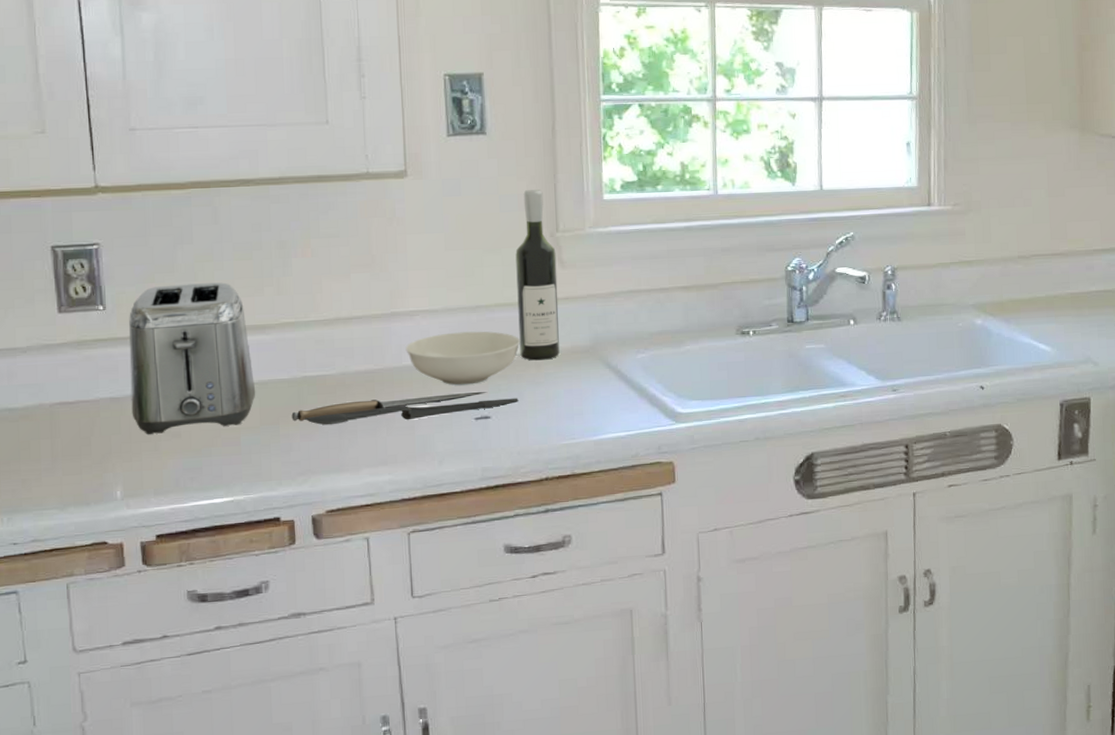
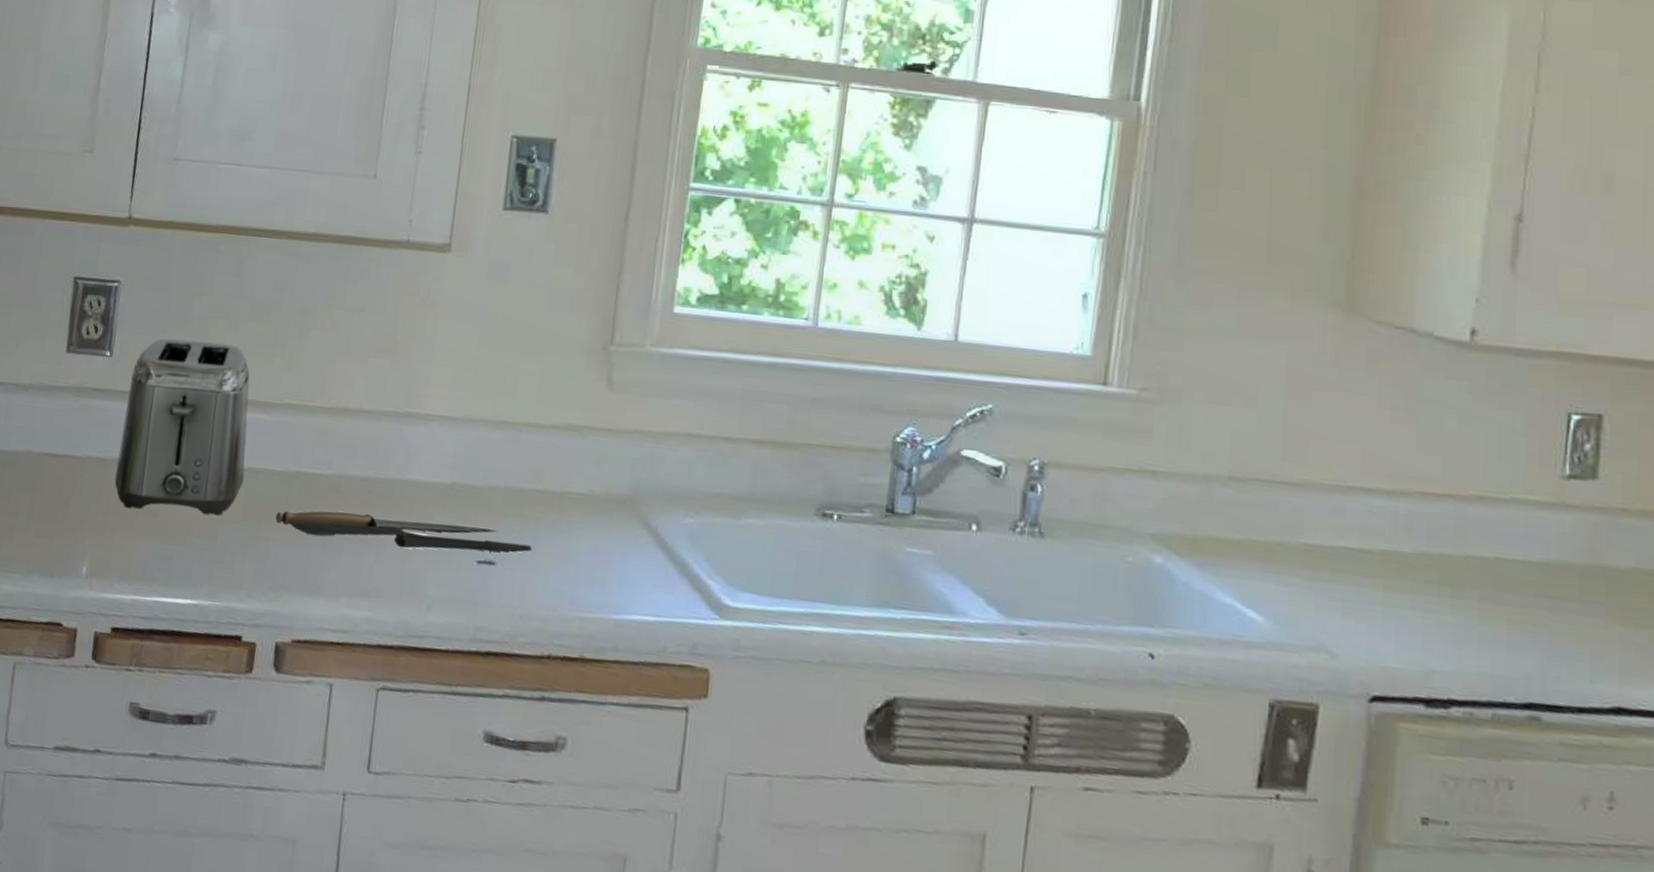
bowl: present [405,331,521,385] -> none [413,448,546,518]
bottle: present [515,189,560,361] -> none [542,287,606,504]

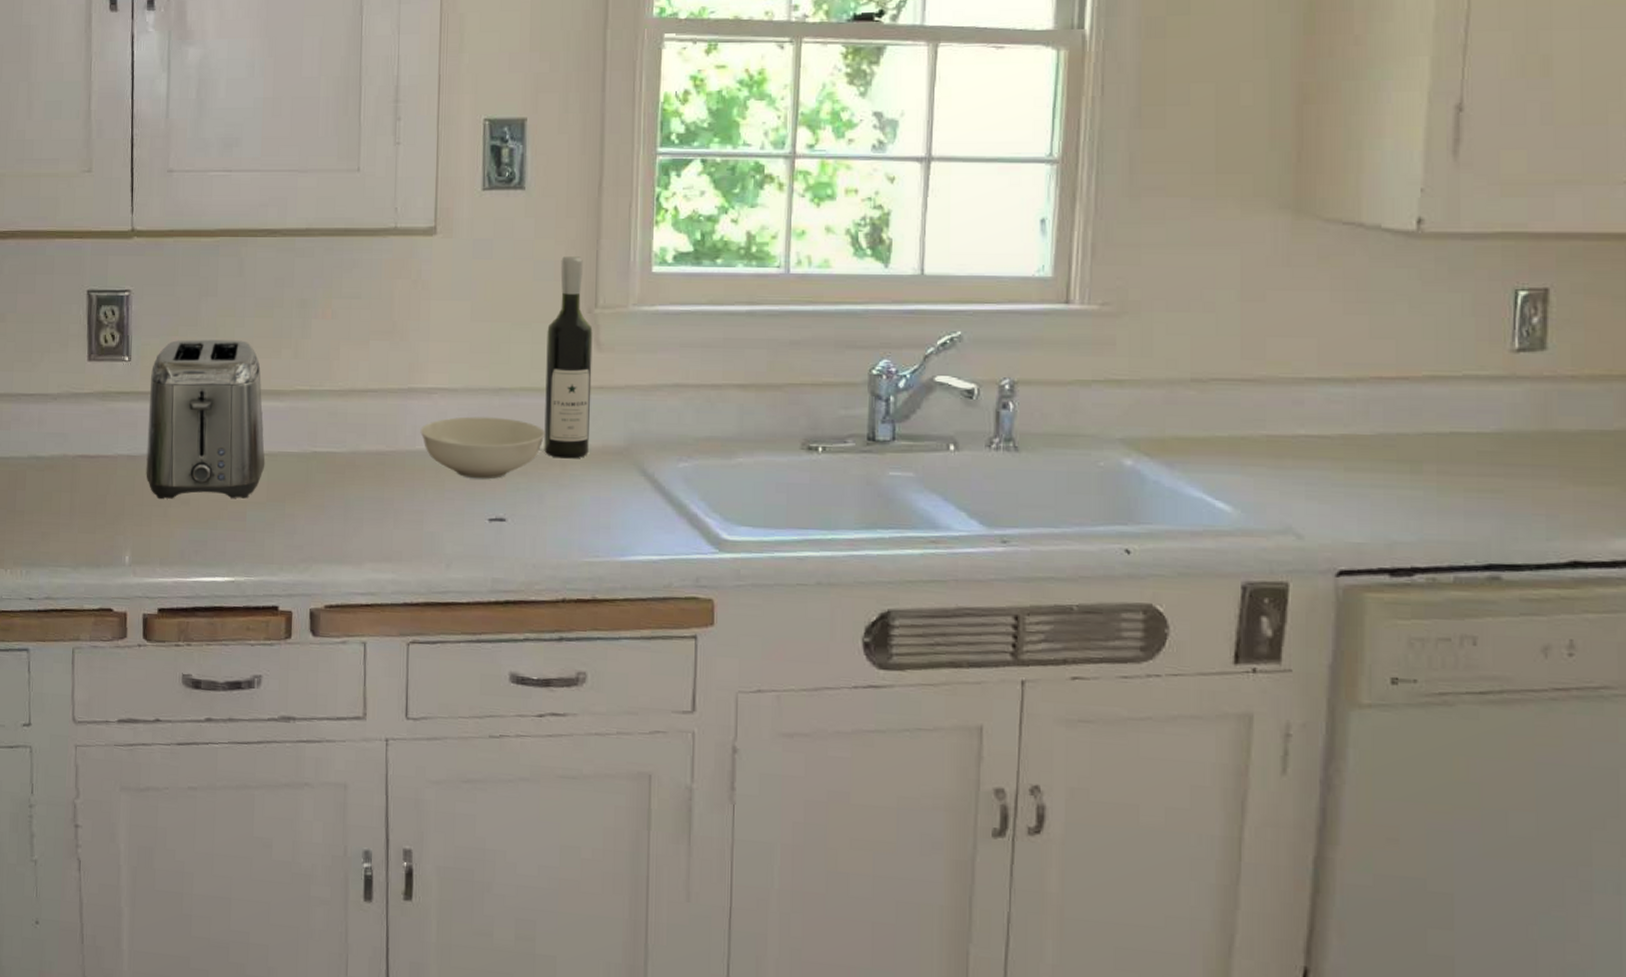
kitchen knife: present [275,511,532,552] -> none [298,485,539,514]
bowl: none [413,448,546,518] -> present [420,416,546,479]
bottle: none [542,287,606,504] -> present [544,256,593,459]

